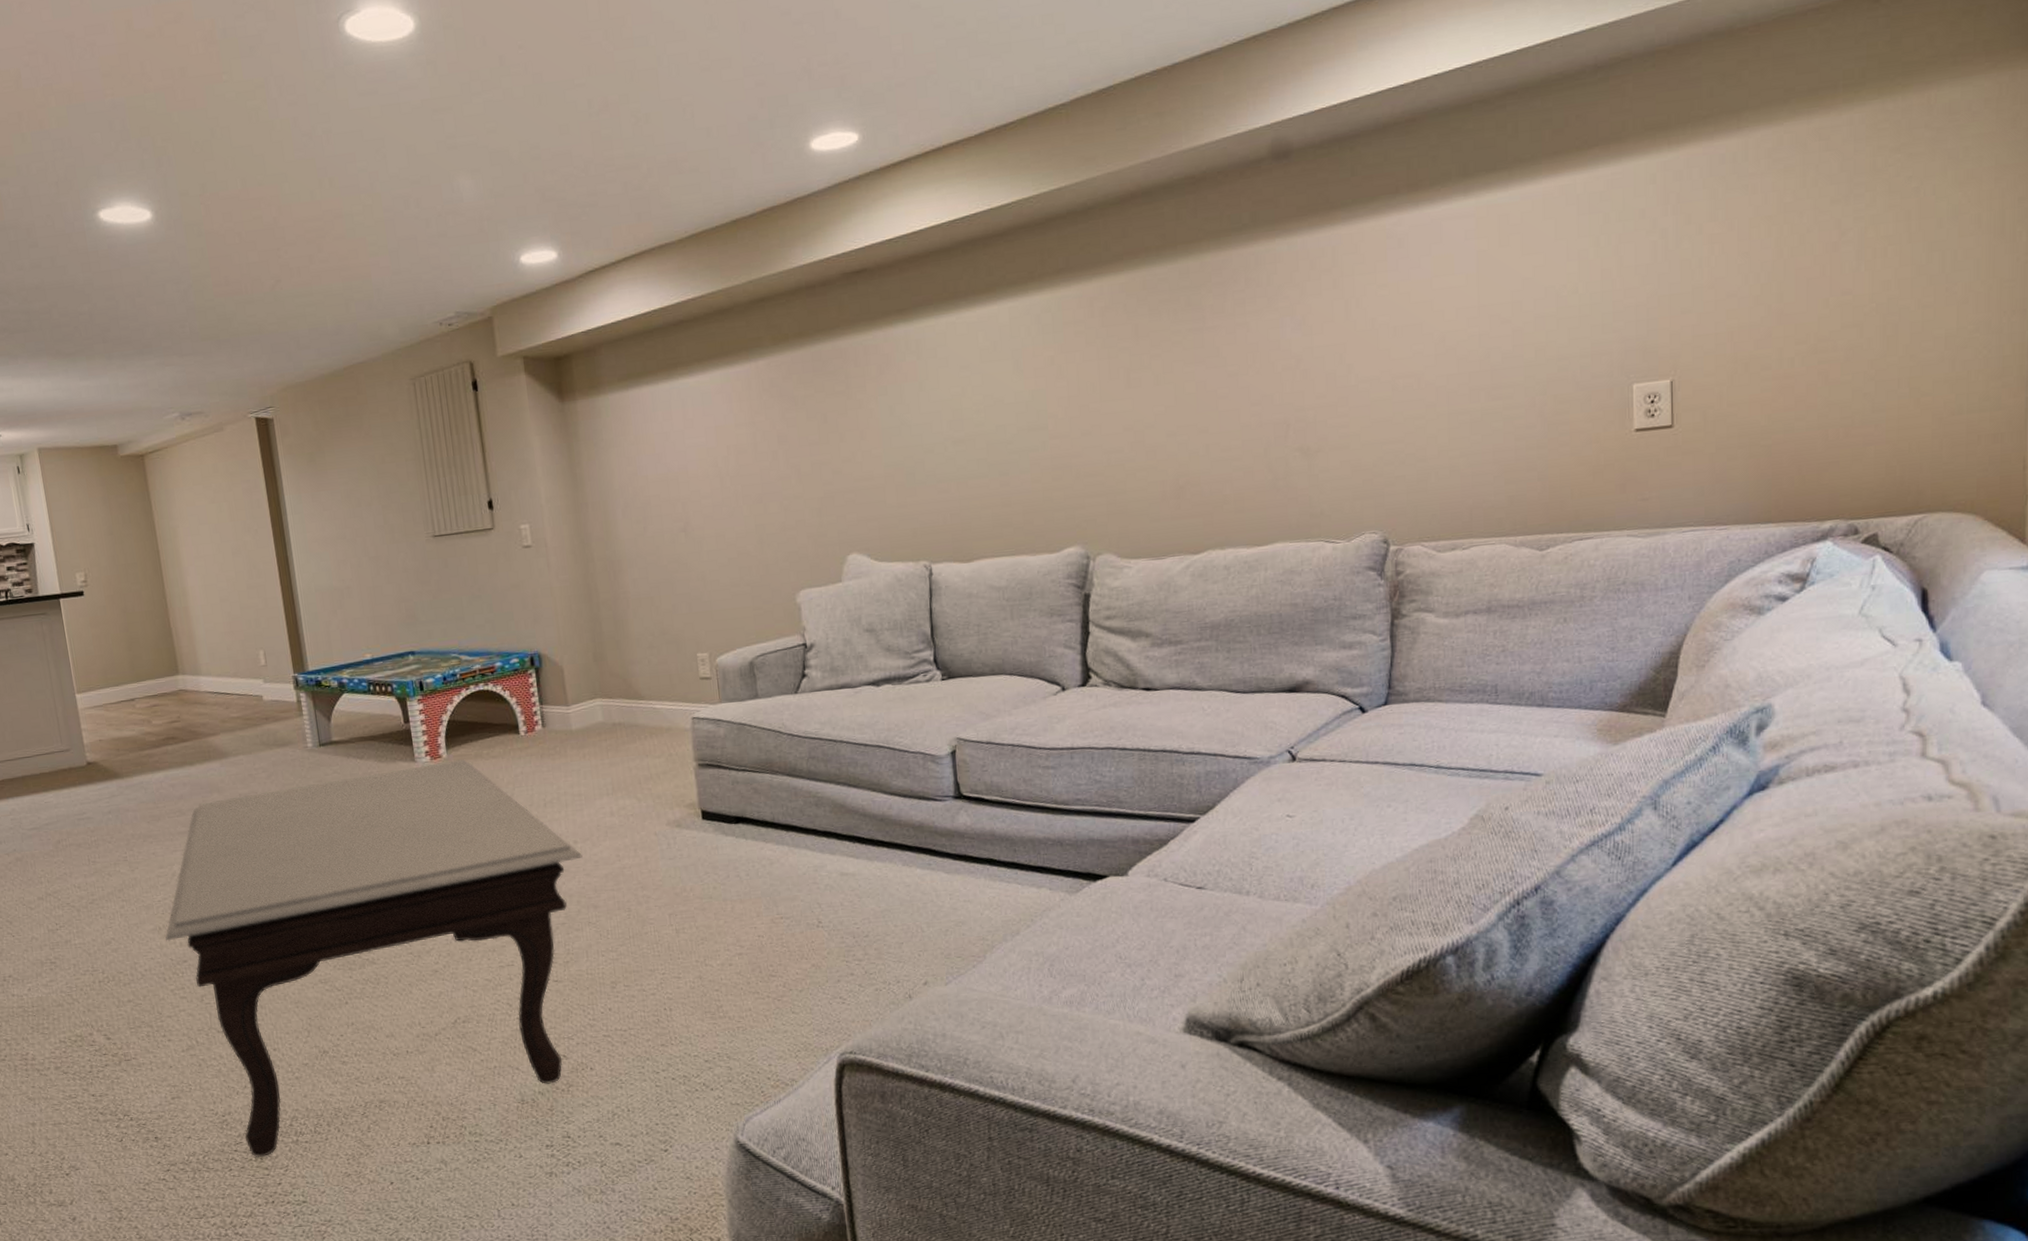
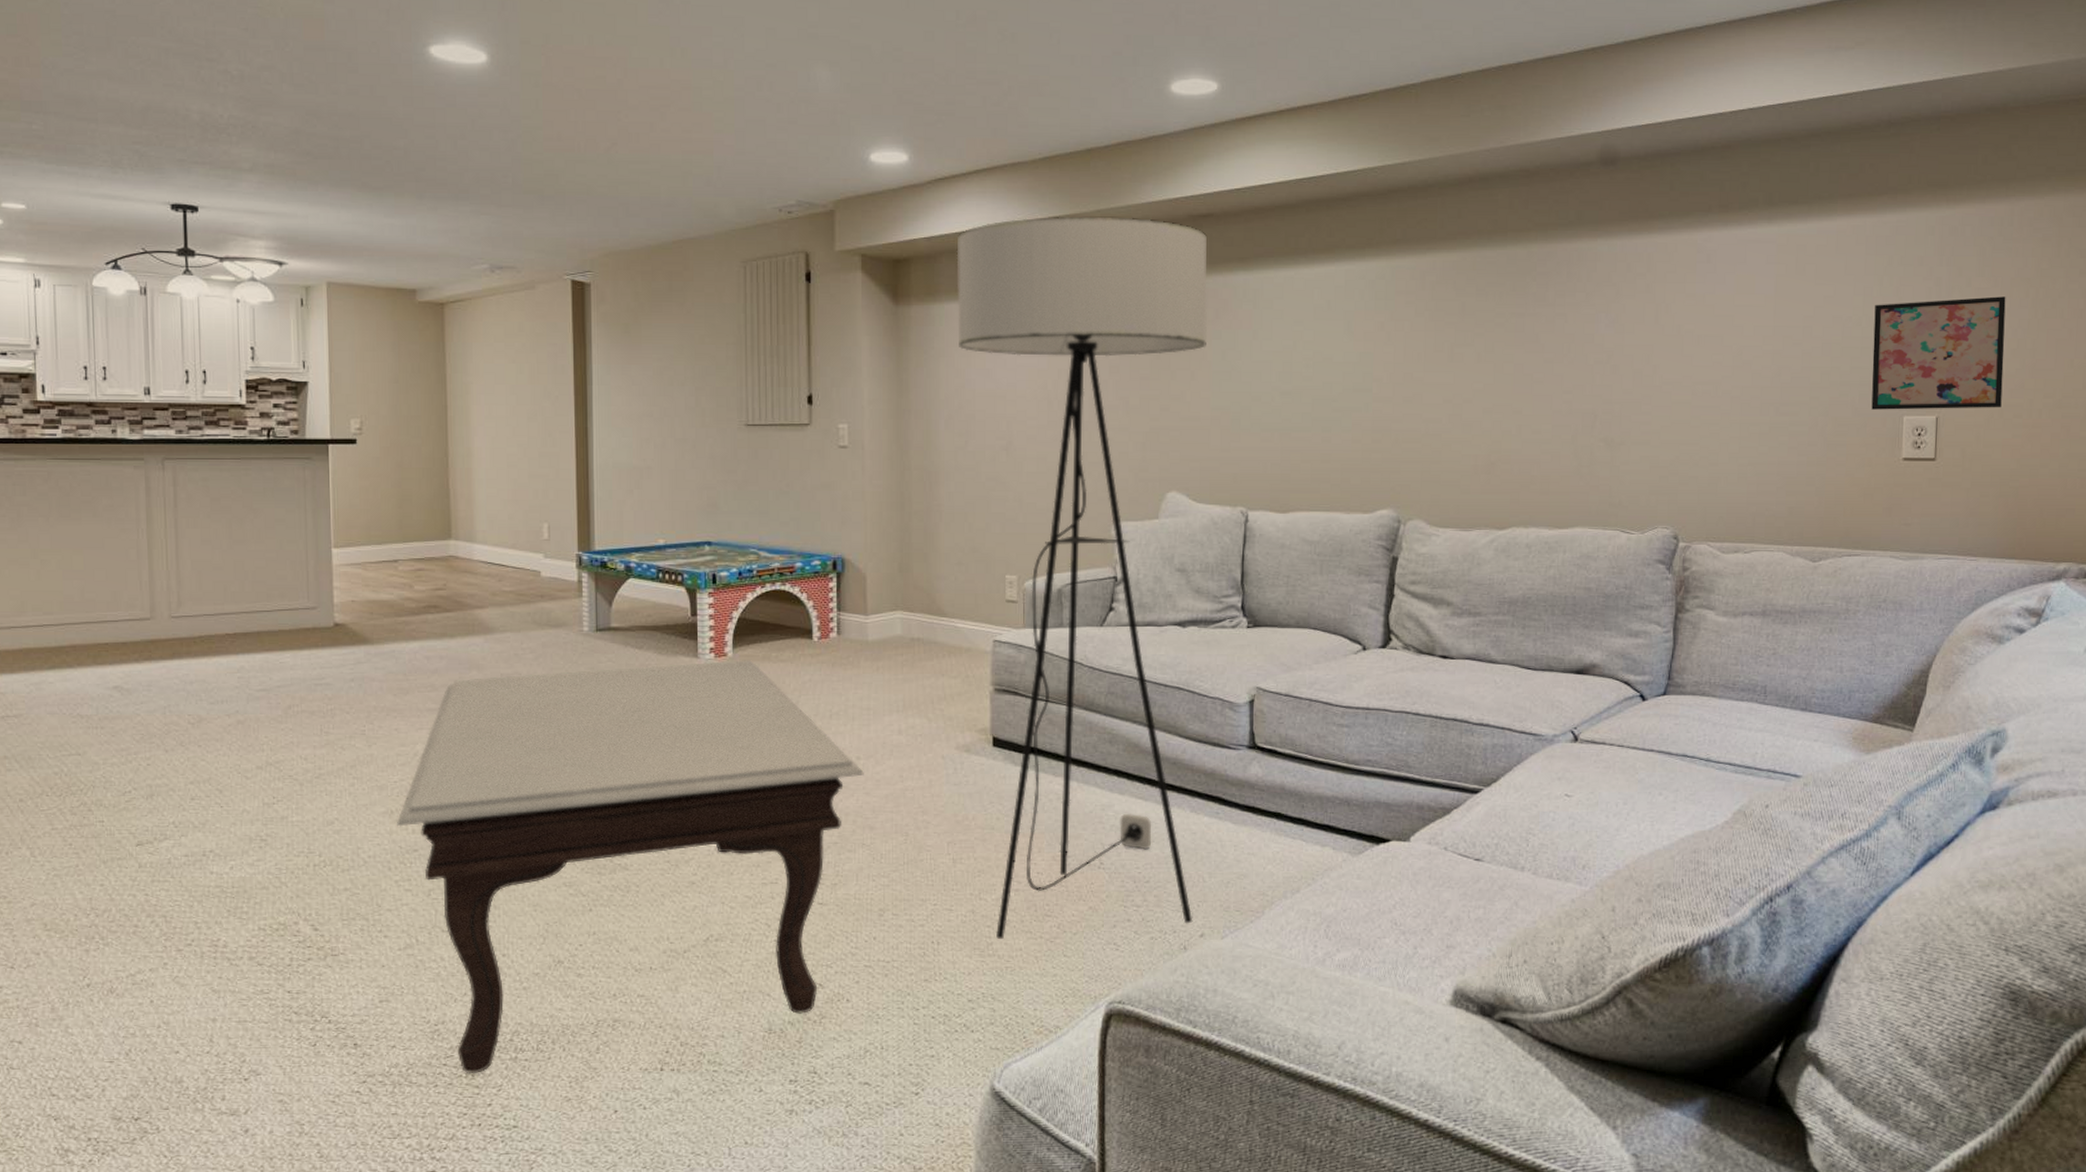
floor lamp: none [613,282,916,1001] -> present [956,216,1207,939]
wall art: none [1592,239,1746,382] -> present [1871,296,2006,410]

